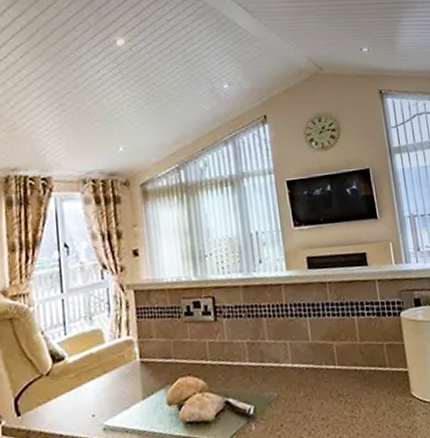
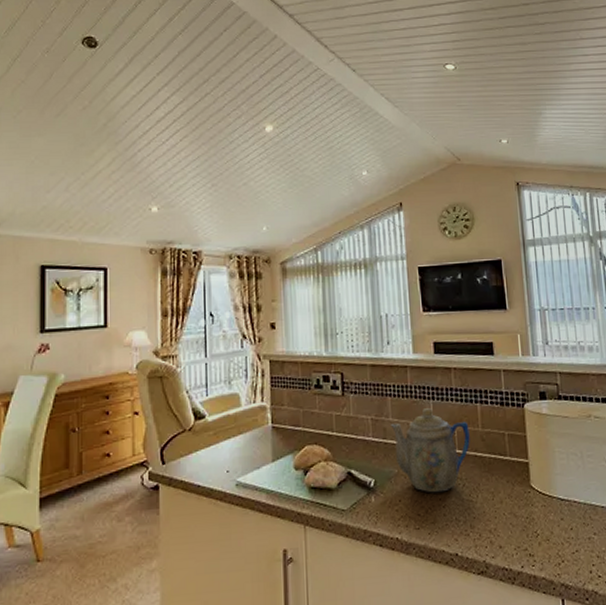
teapot: none [267,325,350,414] -> present [390,408,470,493]

